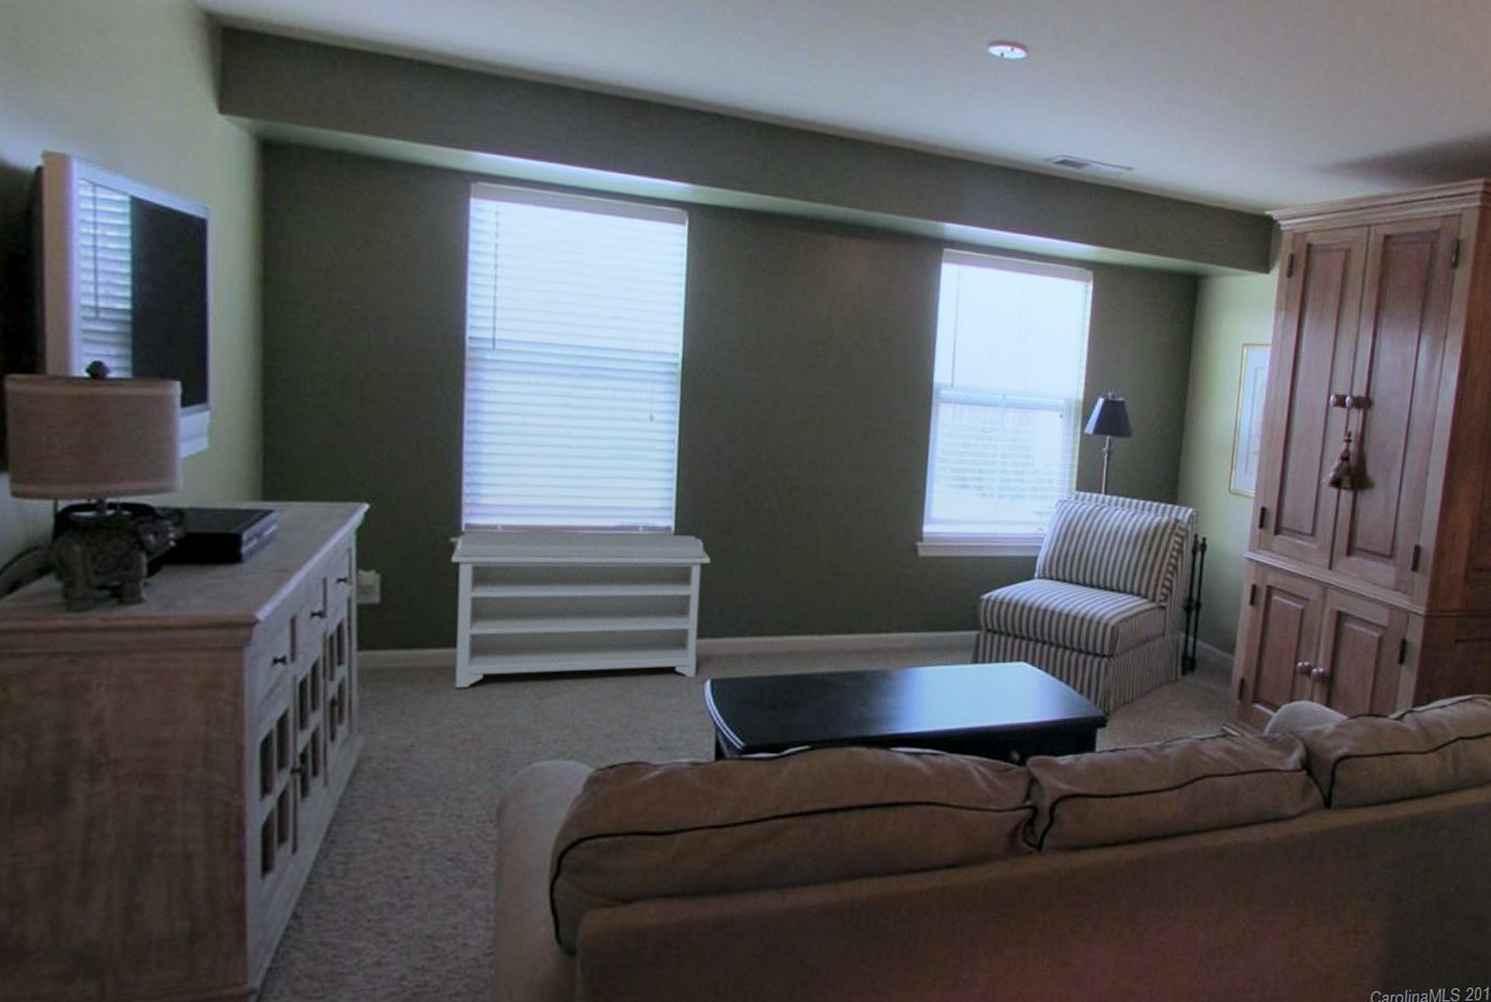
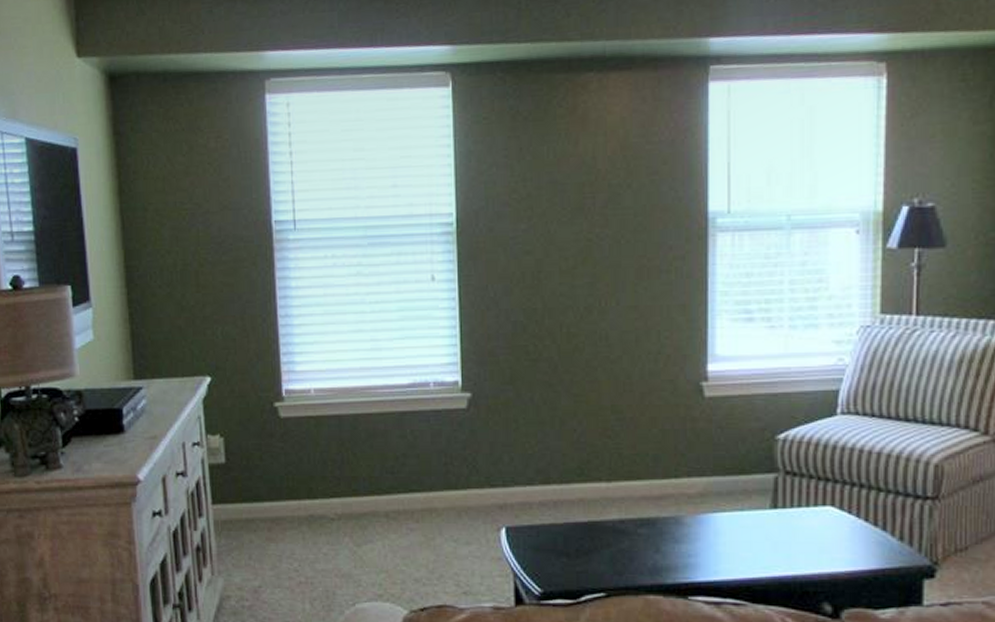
bench: present [450,532,710,689] -> none [276,389,496,537]

